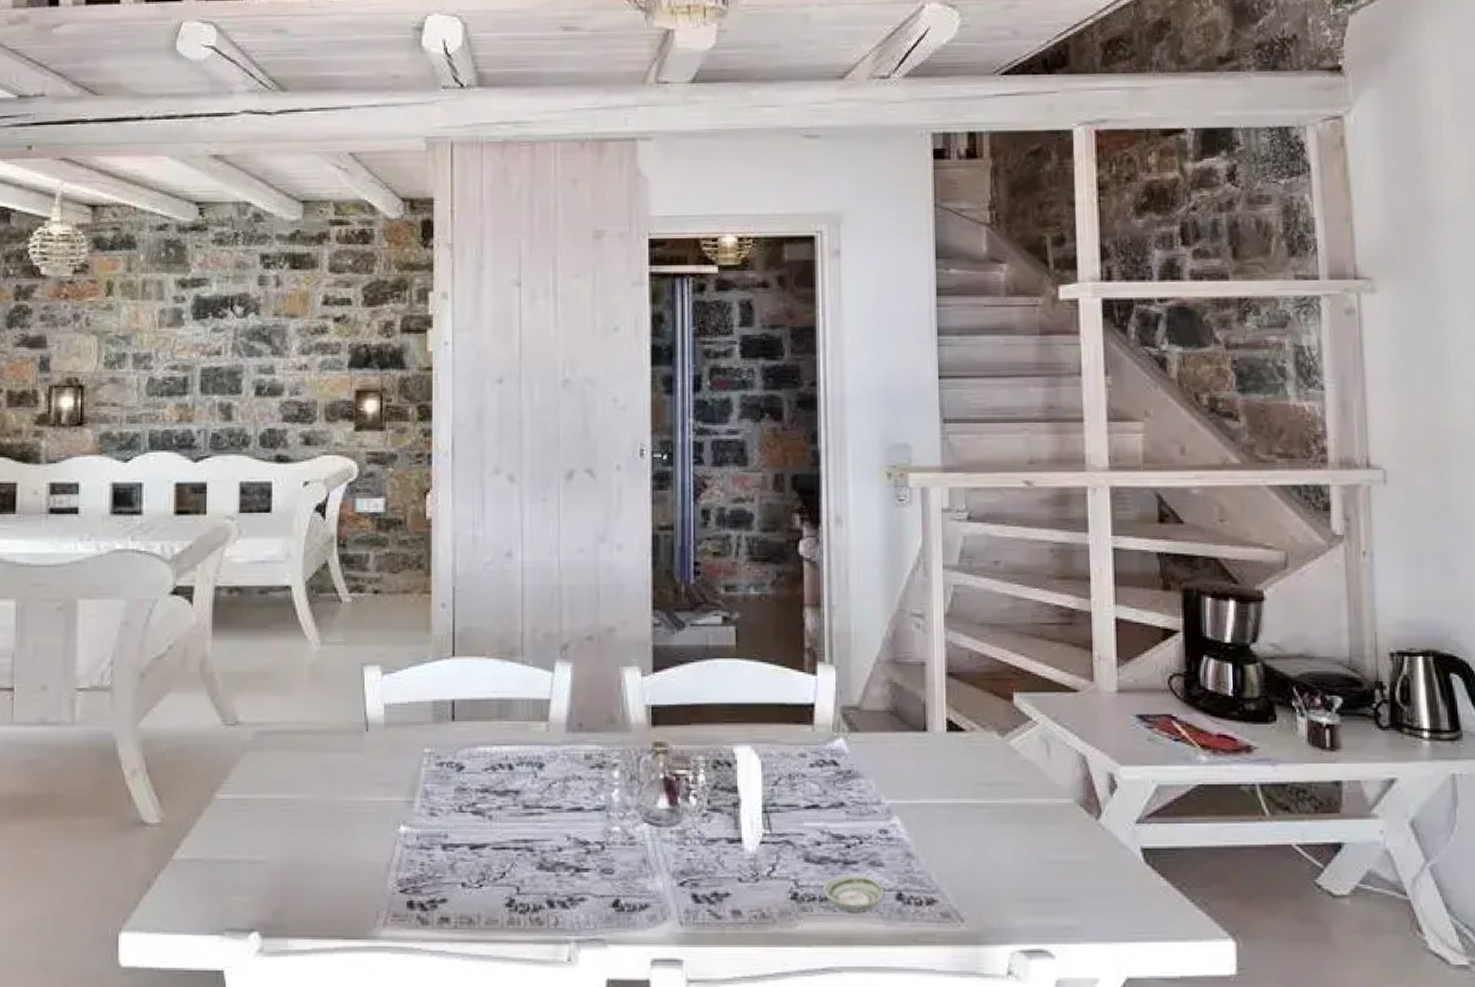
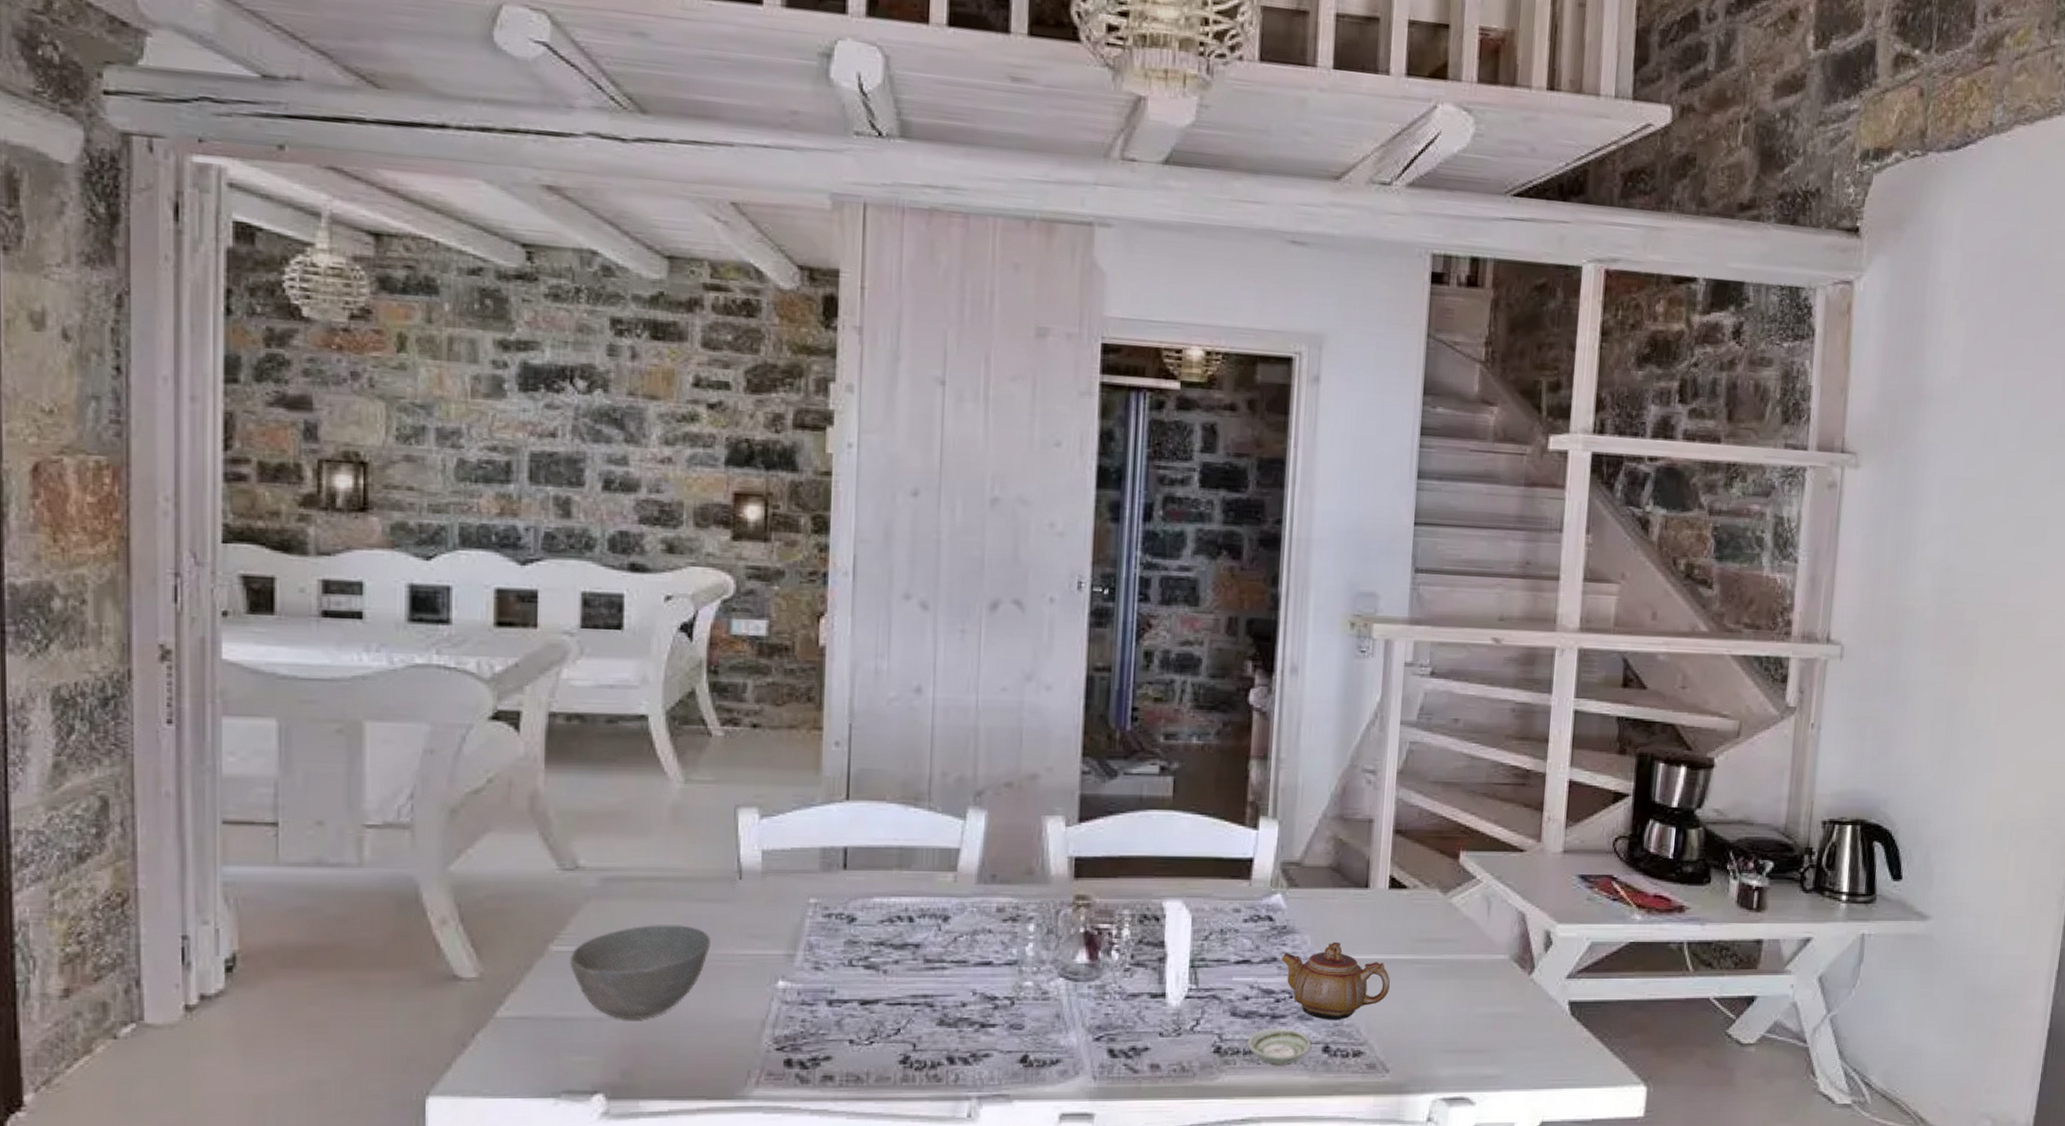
bowl: none [231,774,344,862] -> present [569,925,711,1019]
teapot: none [848,786,957,866] -> present [1280,941,1391,1020]

